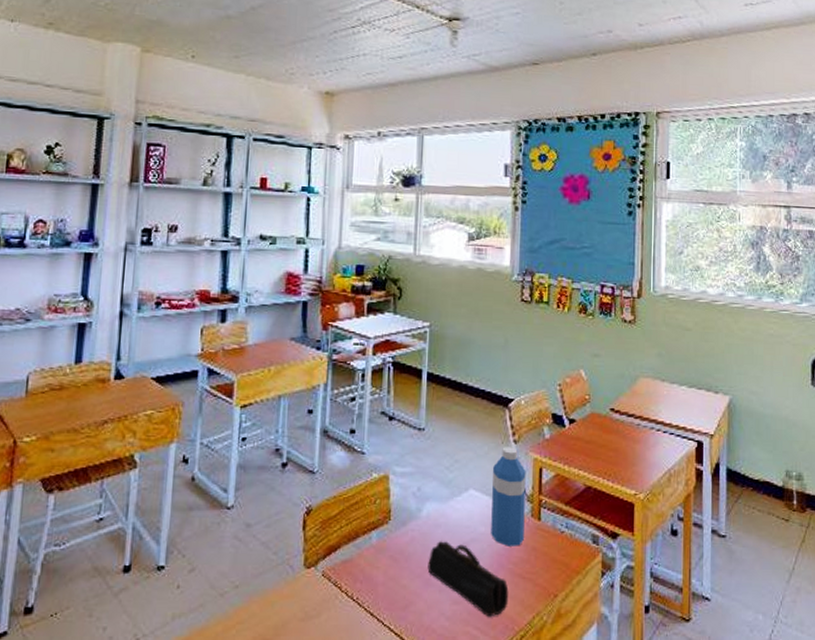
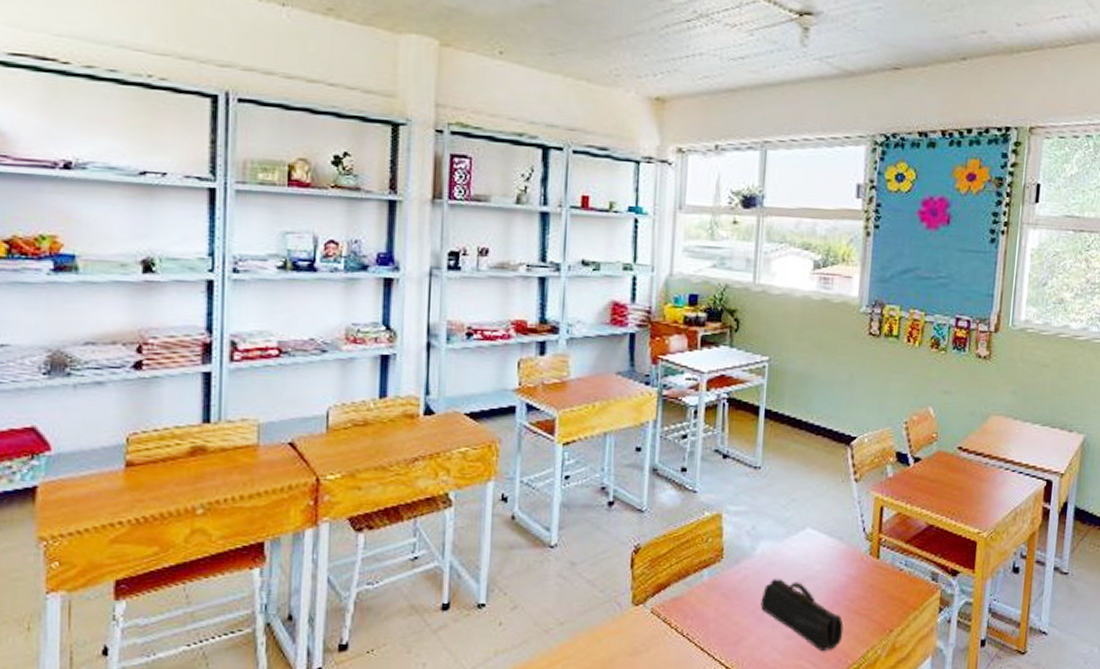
water bottle: present [491,447,526,546] -> none [827,485,866,584]

